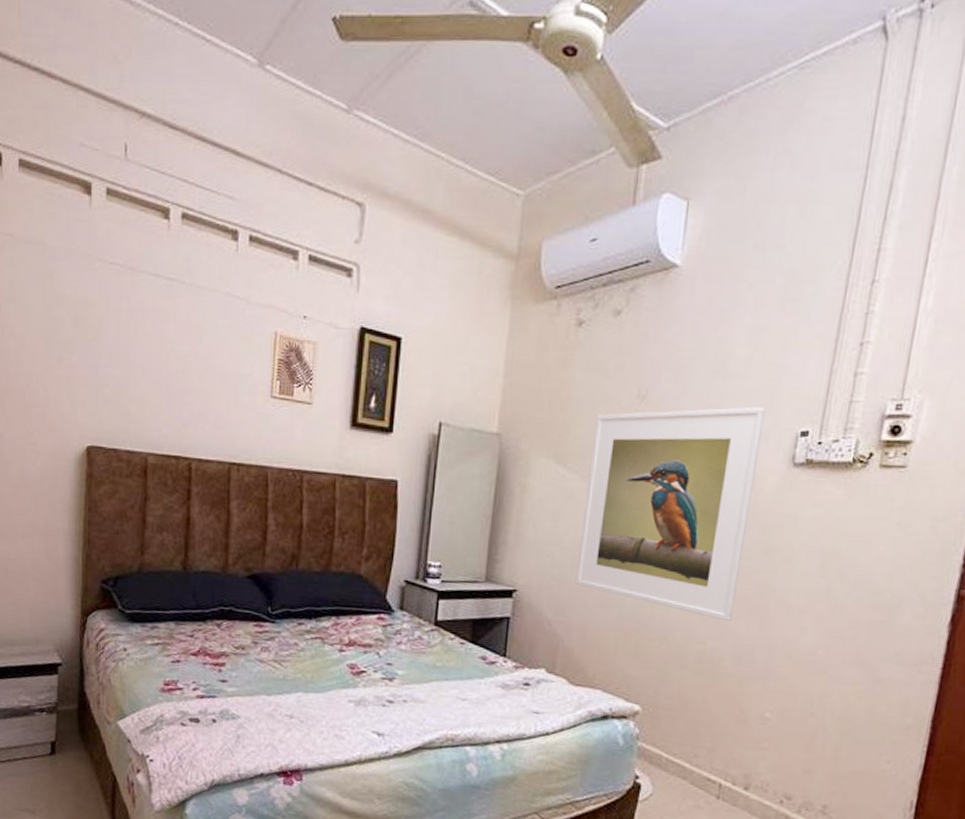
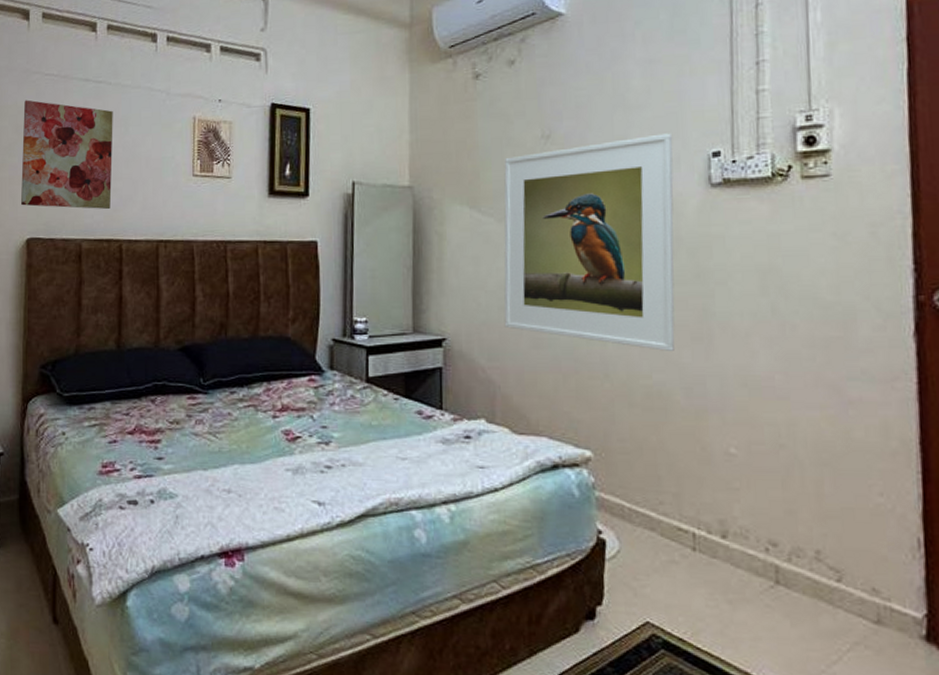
wall art: none [80,290,186,424] -> present [20,99,113,210]

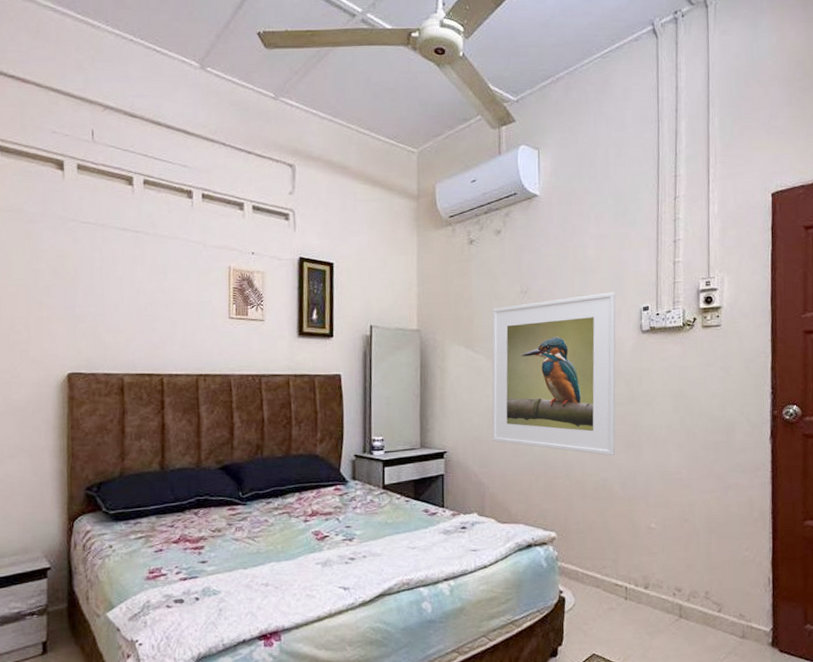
wall art: present [20,99,113,210] -> none [60,245,152,348]

